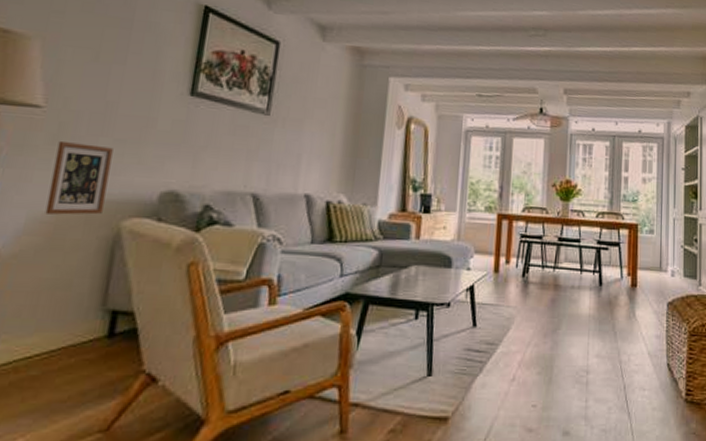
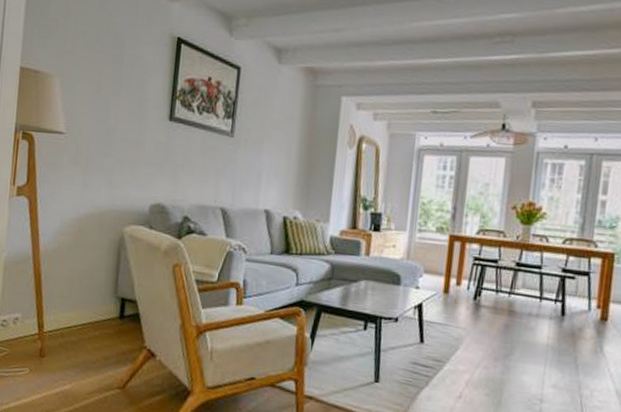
picture frame: present [45,140,114,215] -> none [72,160,115,221]

